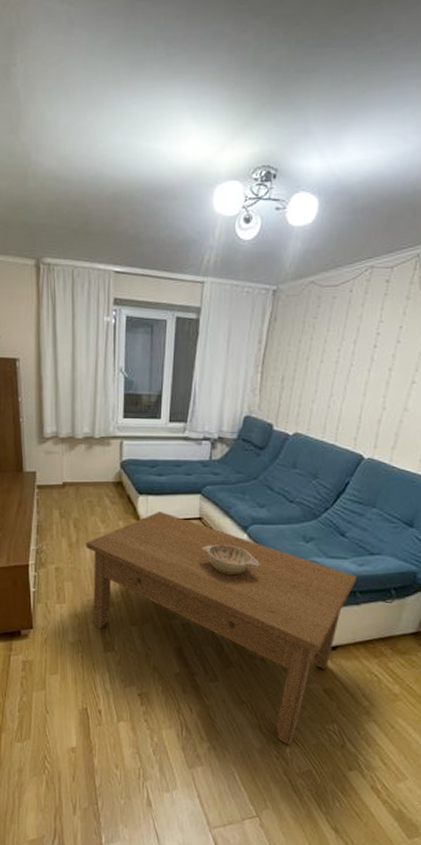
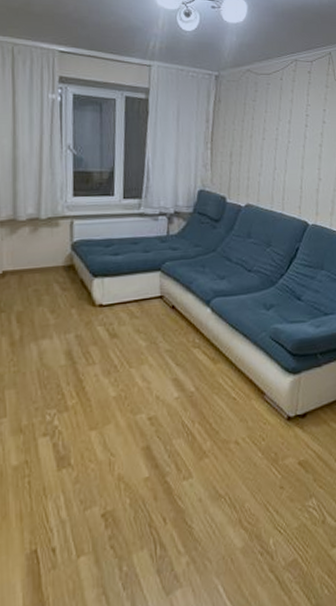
coffee table: present [86,510,357,745] -> none [32,293,316,535]
decorative bowl: present [202,544,260,574] -> none [165,321,225,353]

